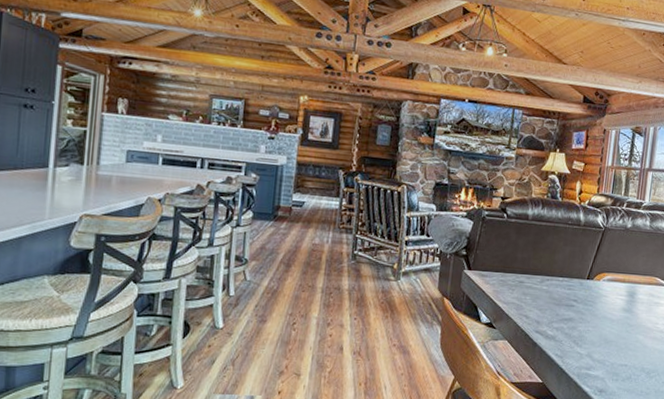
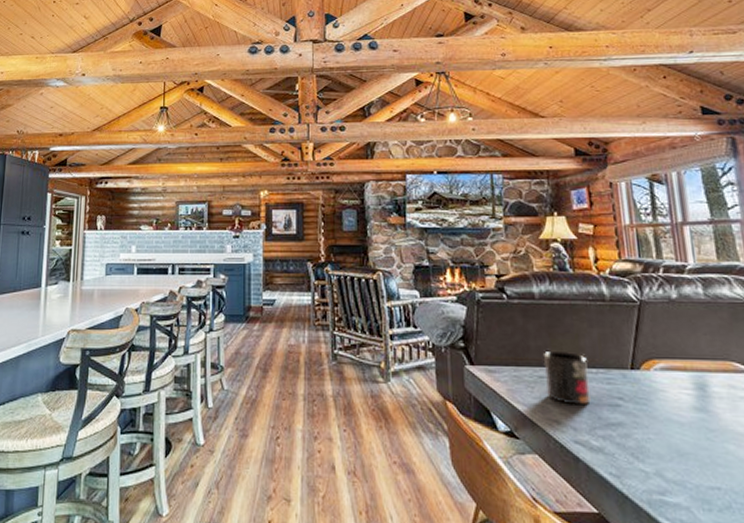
mug: none [522,262,557,305] -> present [543,350,591,406]

